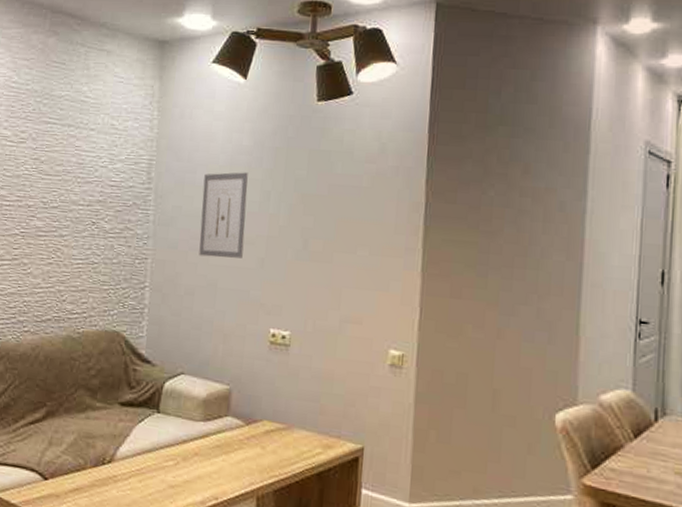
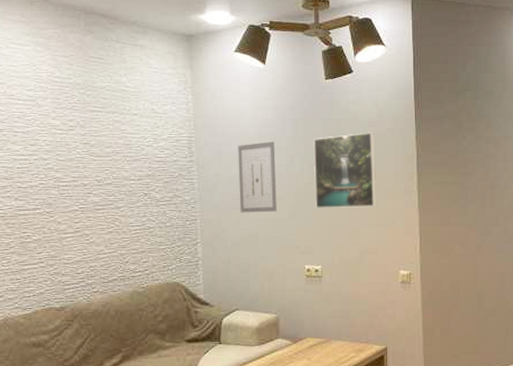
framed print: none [290,169,373,264] -> present [313,132,377,209]

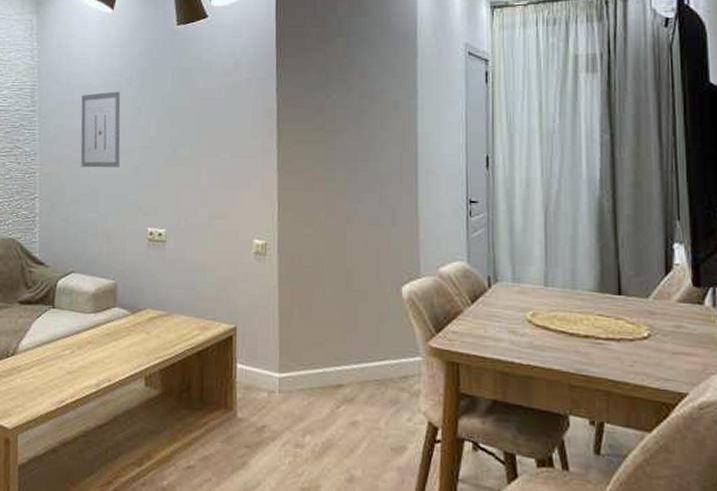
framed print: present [313,132,377,209] -> none [161,82,230,166]

